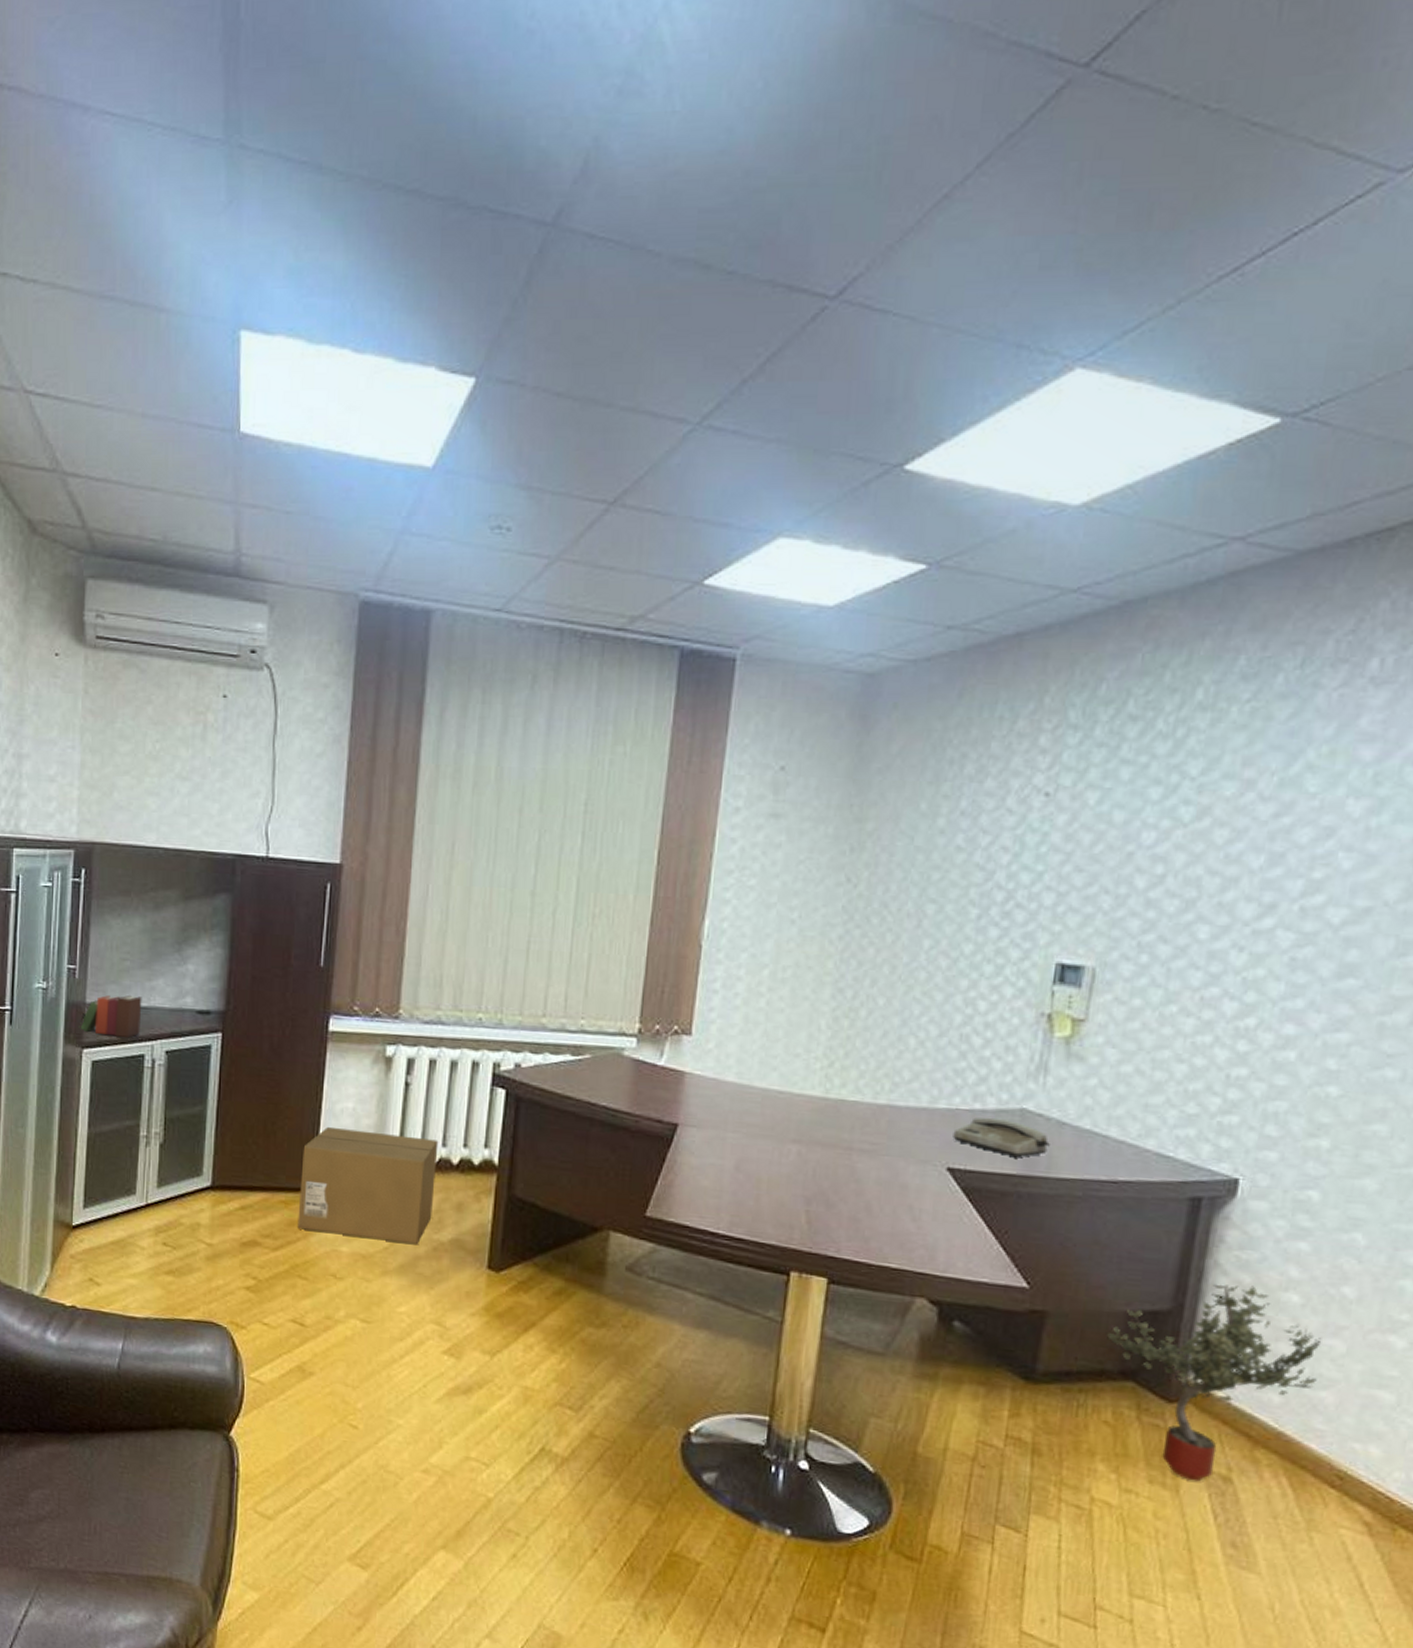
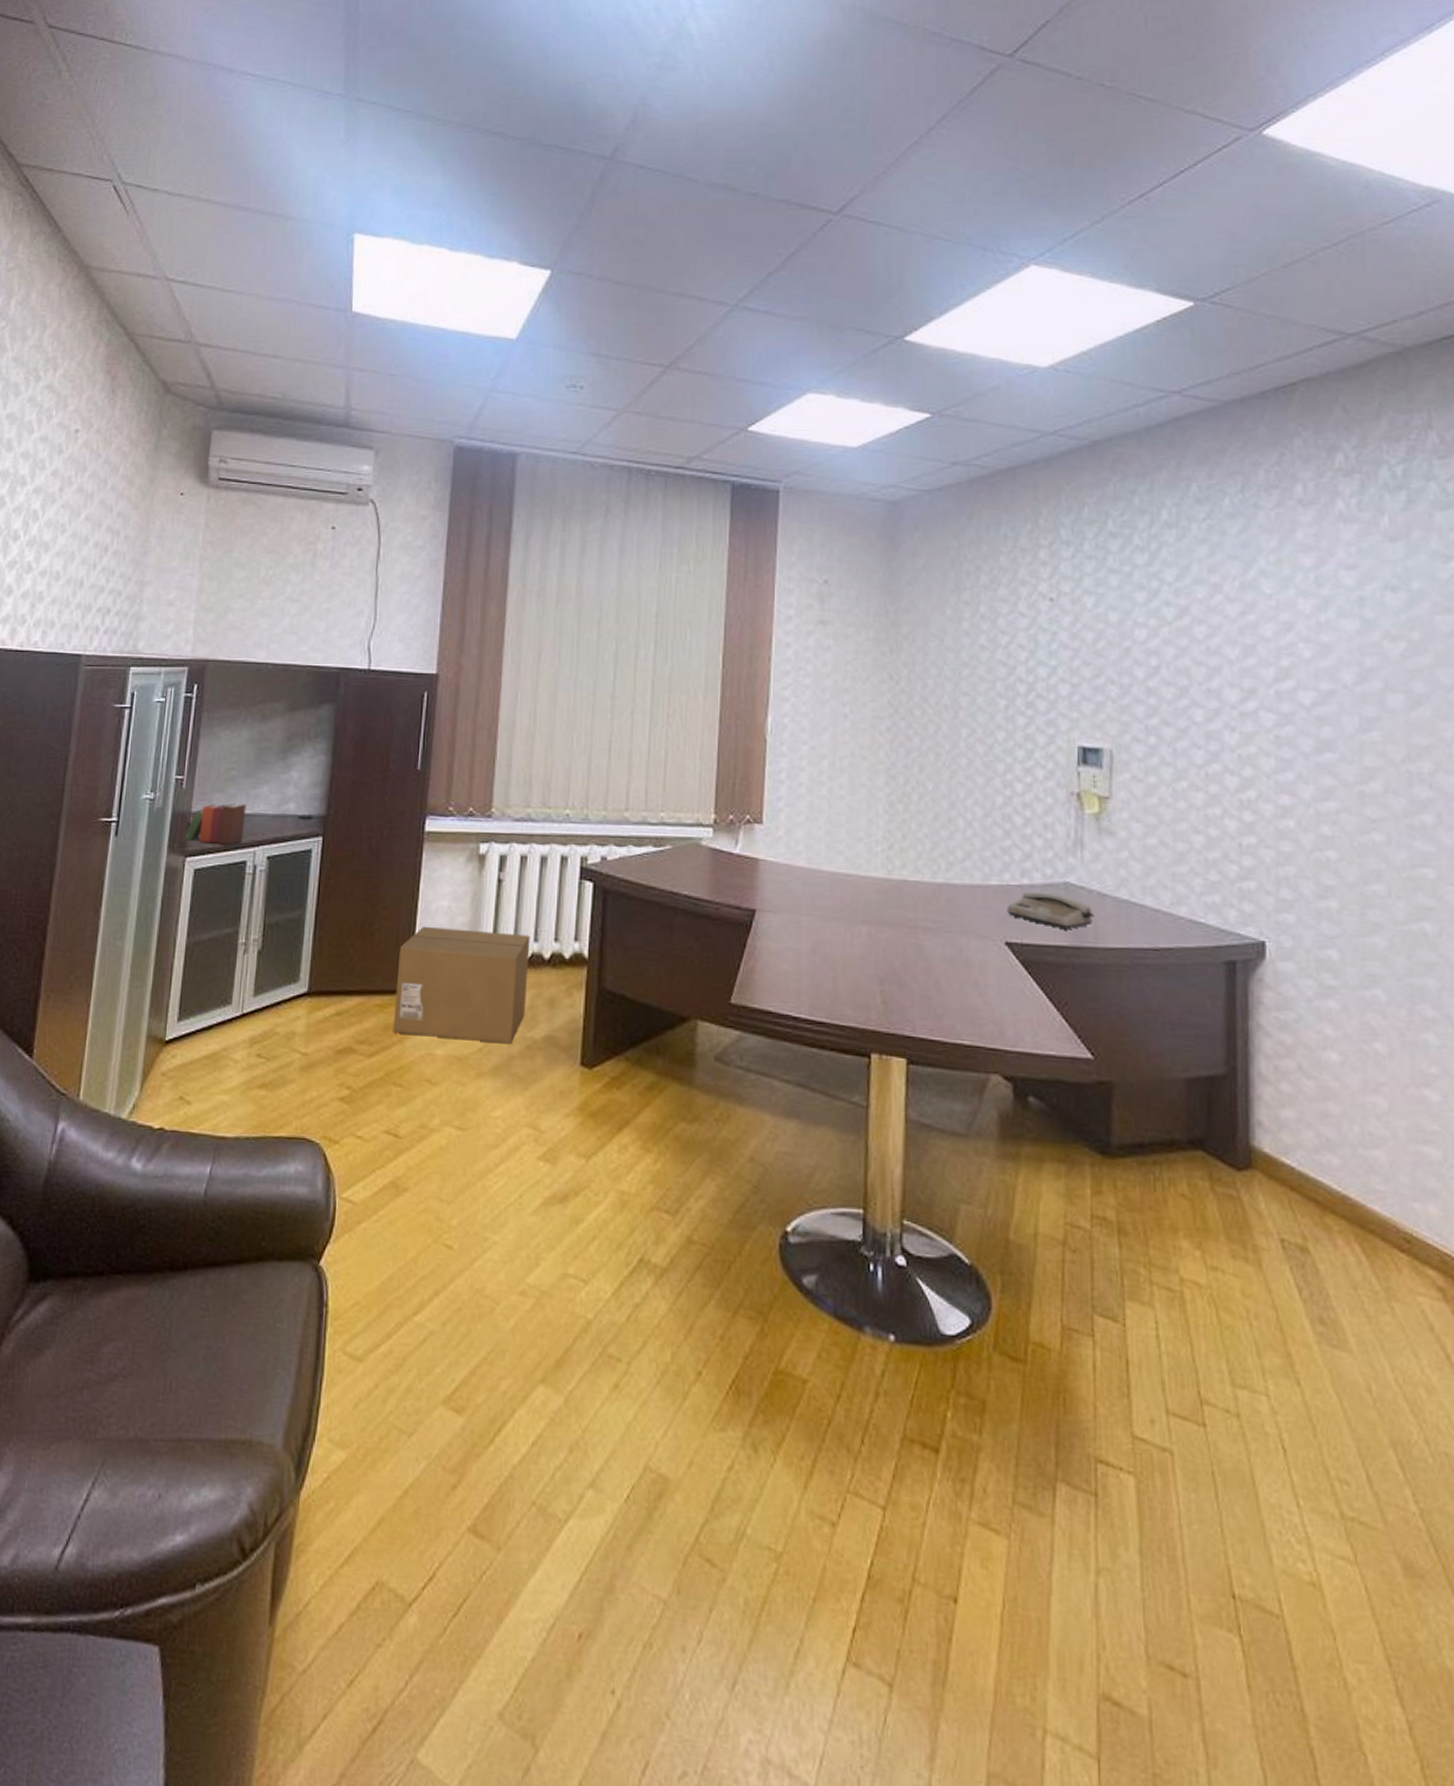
potted tree: present [1106,1283,1322,1482] -> none [1170,1045,1368,1254]

